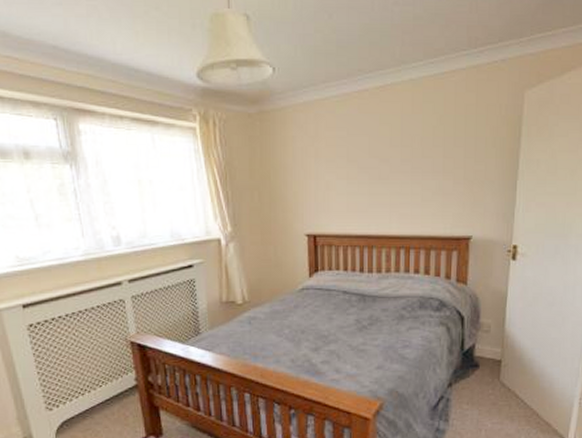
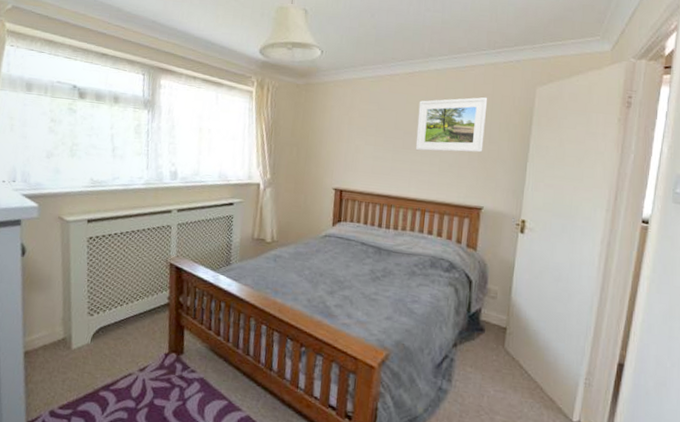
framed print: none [393,108,472,180] -> present [415,97,488,153]

